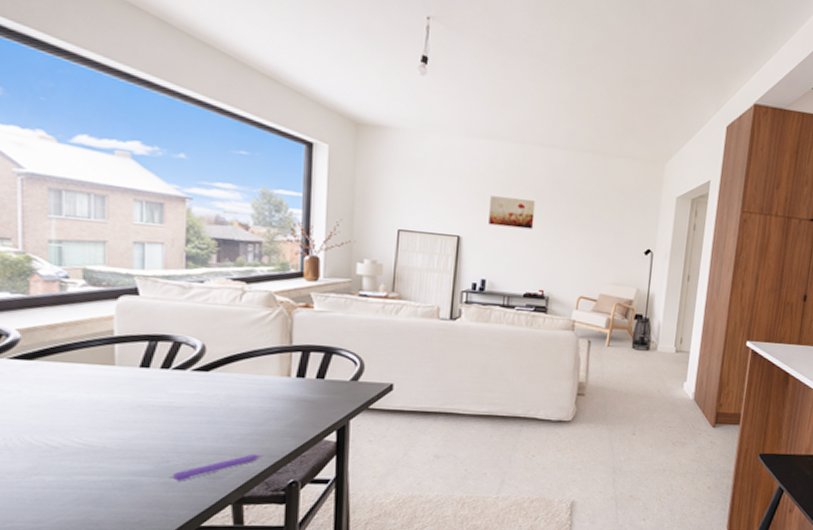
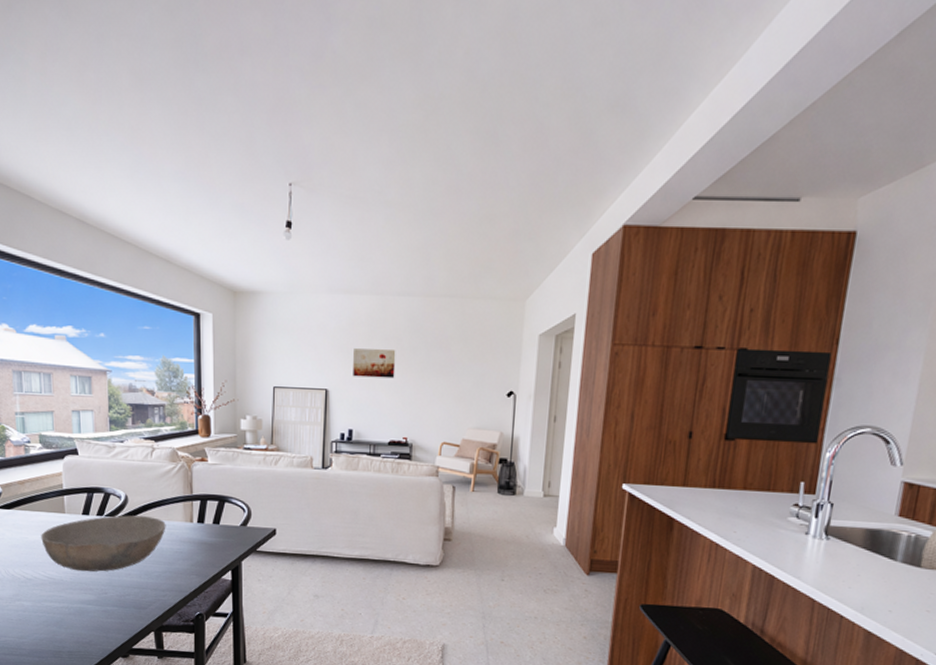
bowl: none [77,368,256,437] -> present [41,515,166,572]
pen: present [169,454,264,482] -> none [108,589,176,610]

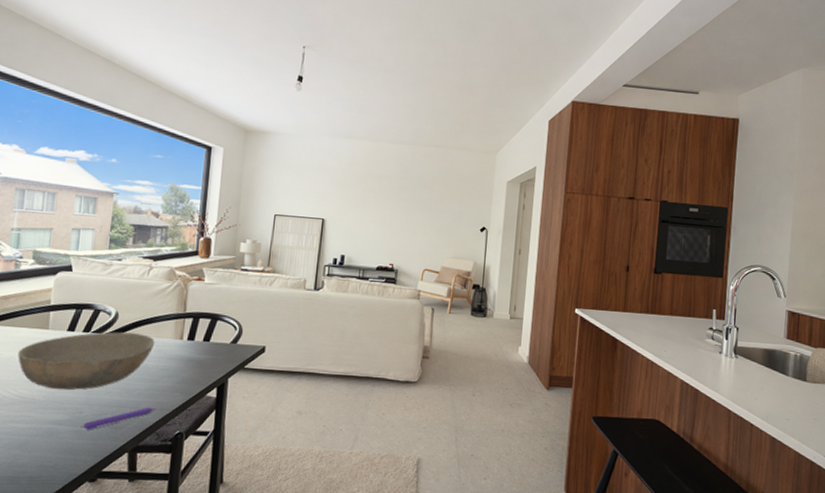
pen: none [108,589,176,610] -> present [81,407,157,431]
wall art: present [353,348,396,379] -> none [348,185,387,212]

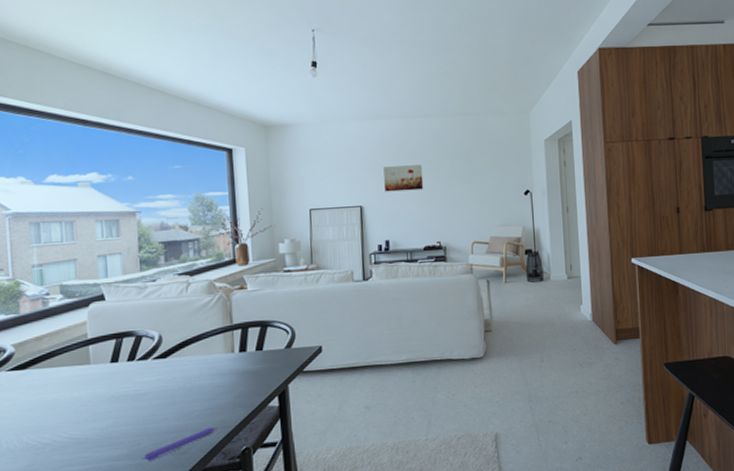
bowl: present [18,332,155,390] -> none [62,353,206,426]
wall art: none [348,185,387,212] -> present [383,165,424,192]

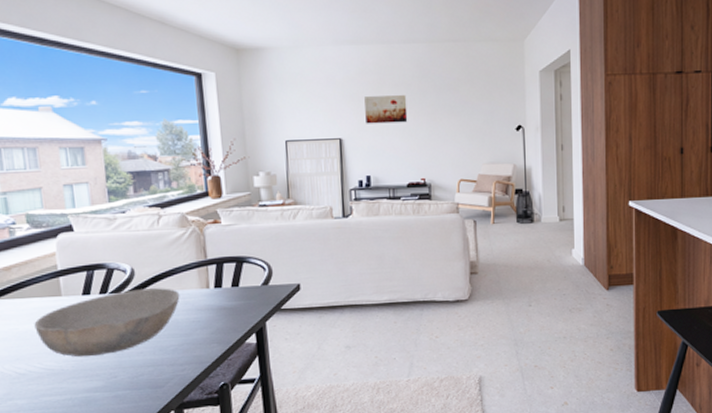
bowl: none [62,353,206,426] -> present [34,288,180,358]
pen: present [141,426,219,461] -> none [118,361,196,394]

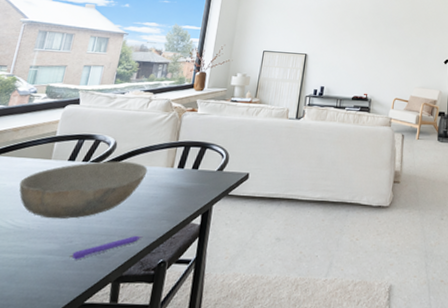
pen: none [118,361,196,394] -> present [69,235,144,260]
wall art: present [364,95,408,124] -> none [328,24,362,47]

